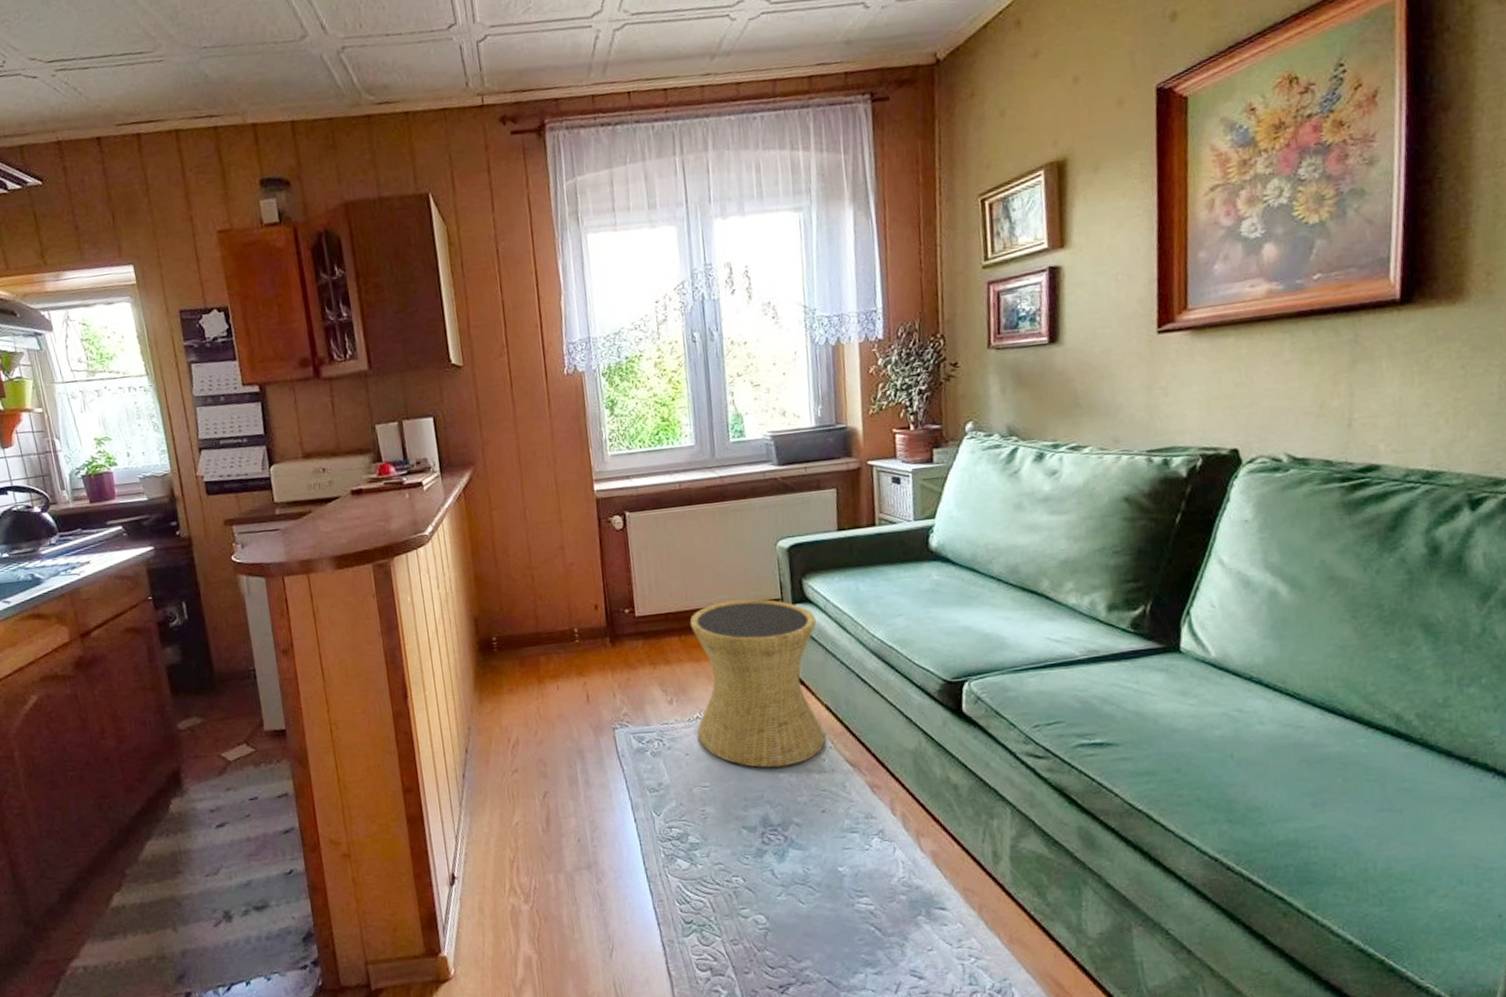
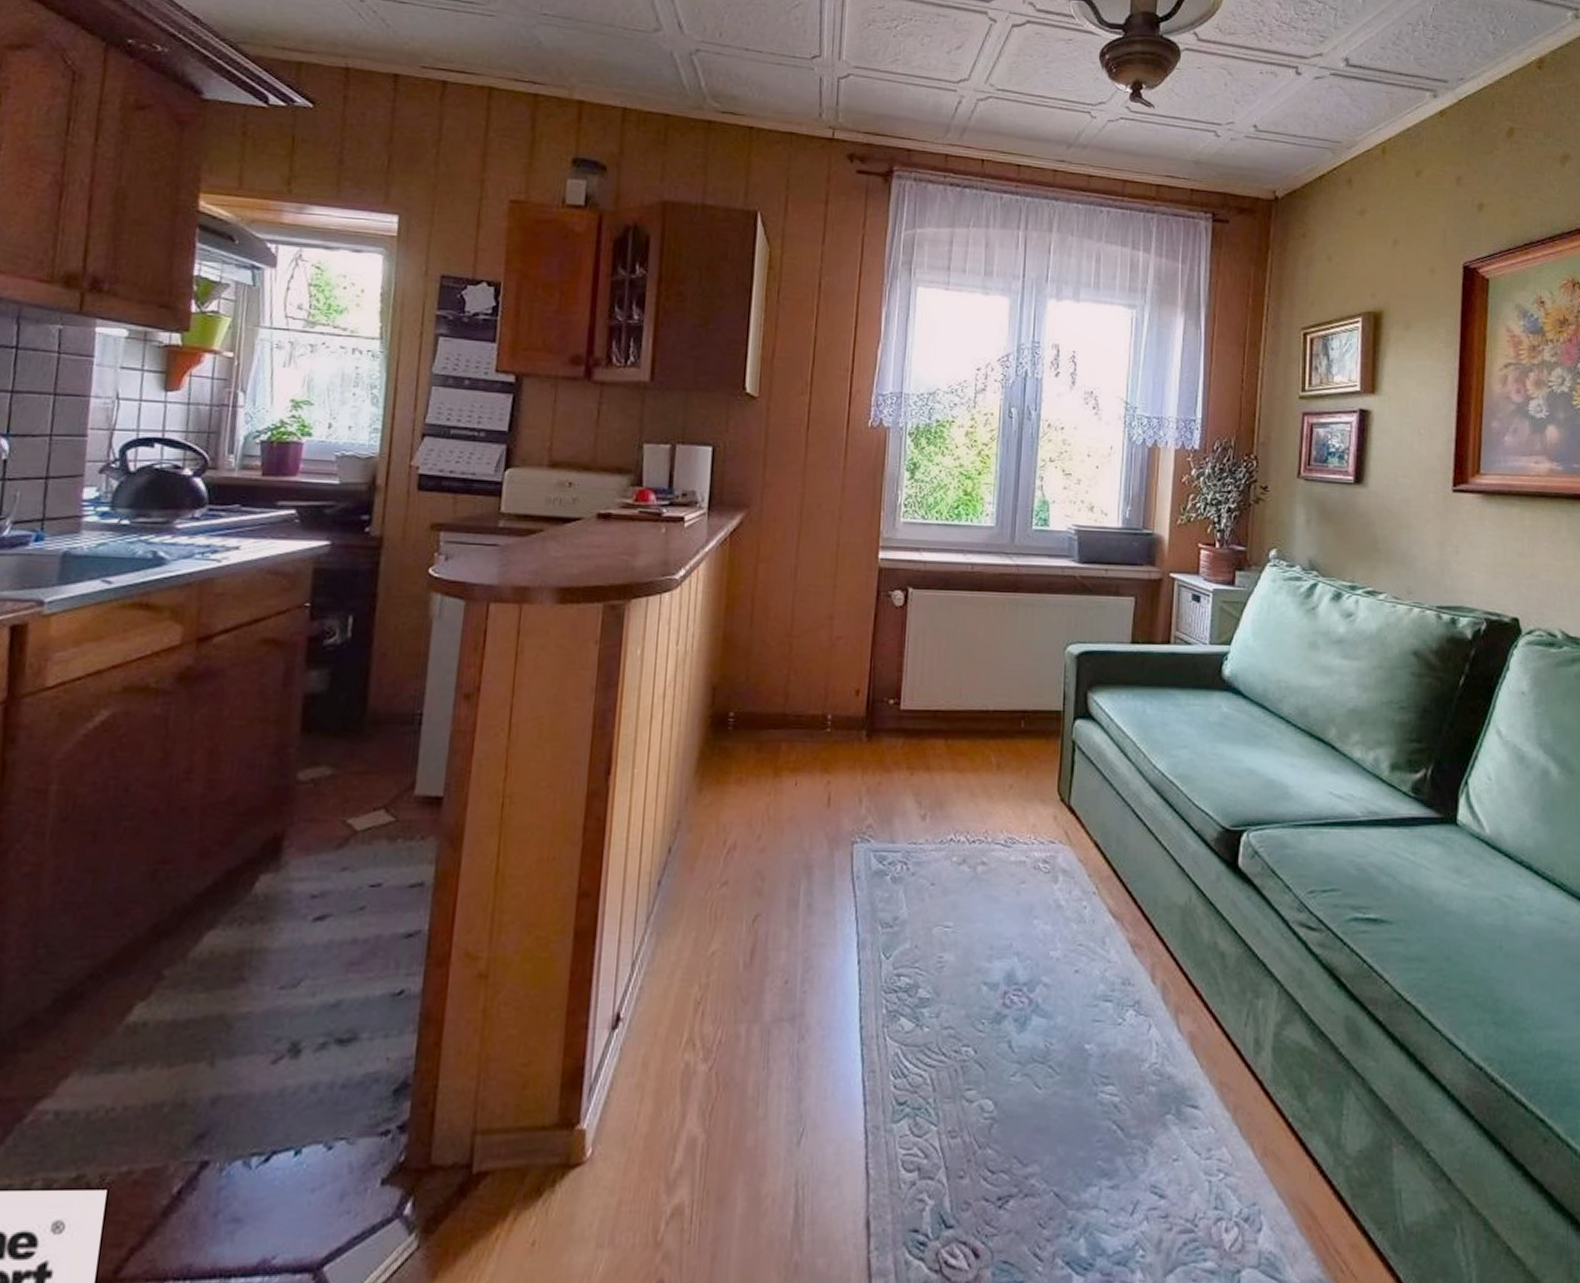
side table: present [689,599,826,768] -> none [948,706,1097,911]

